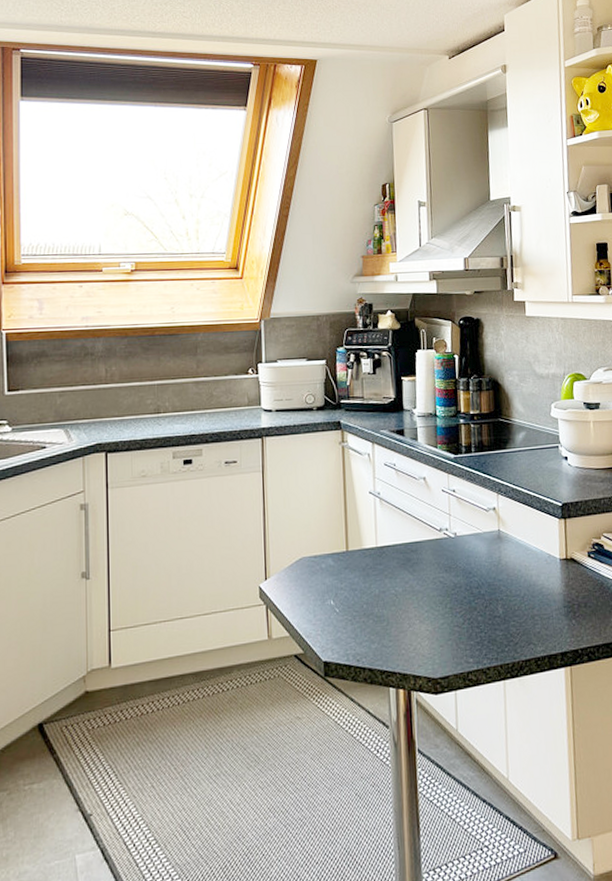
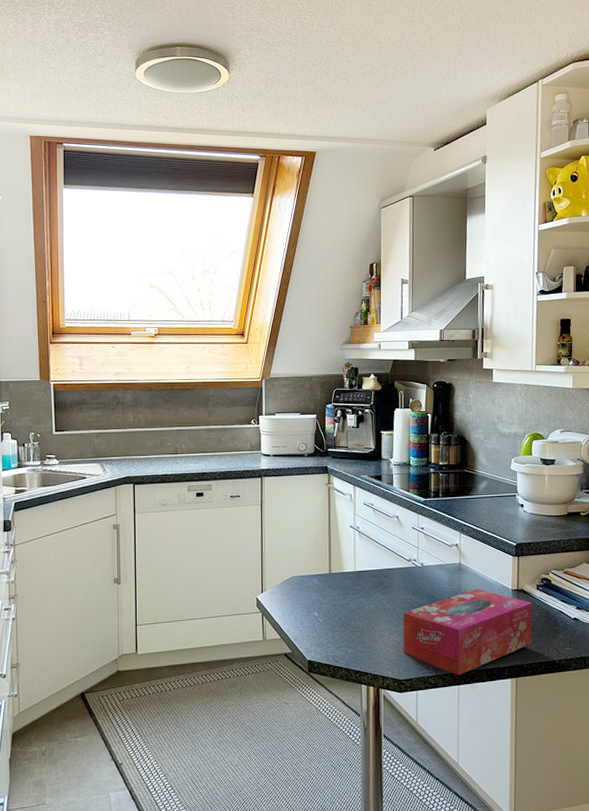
tissue box: none [435,560,586,668] -> present [402,588,532,675]

